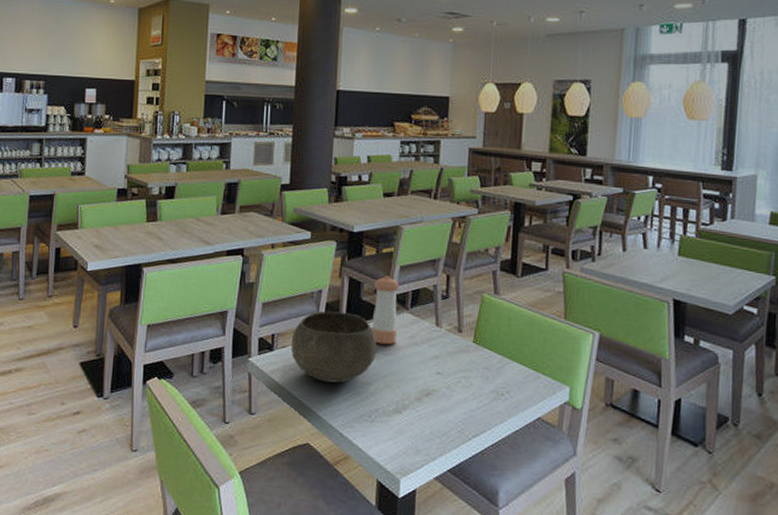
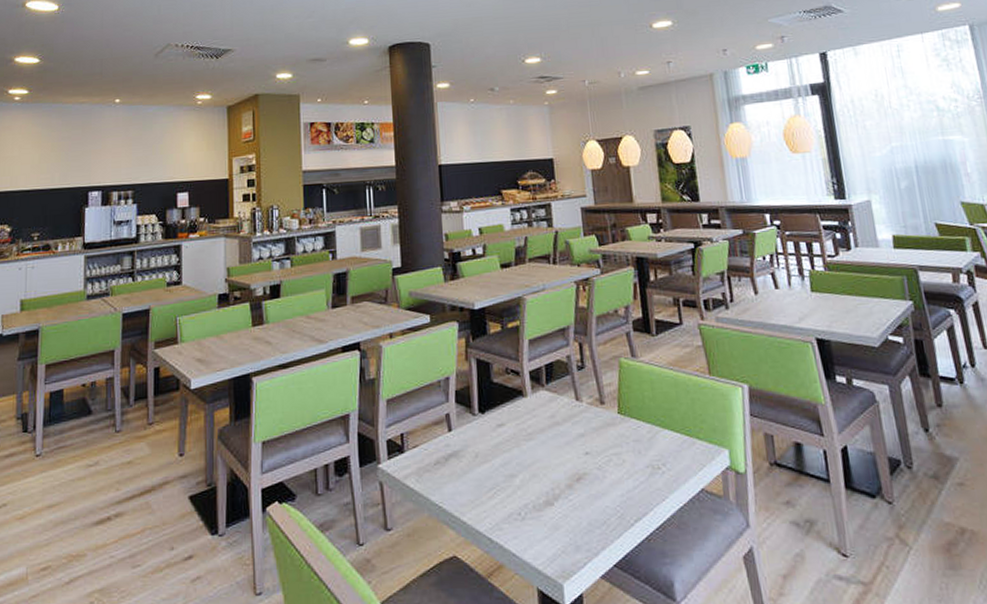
bowl: present [290,311,377,383] -> none [422,398,517,481]
pepper shaker: present [371,275,400,345] -> none [504,352,536,429]

